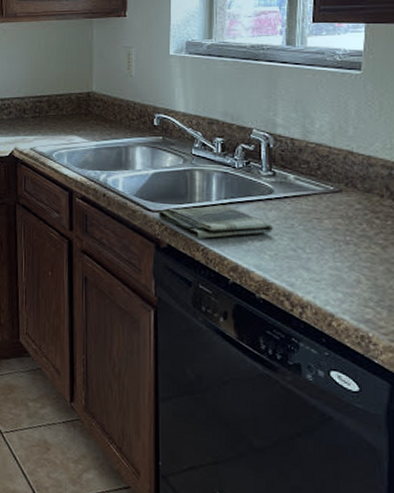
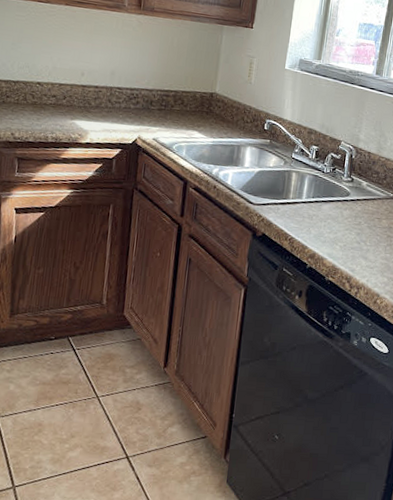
dish towel: present [158,205,274,239] -> none [258,202,346,230]

